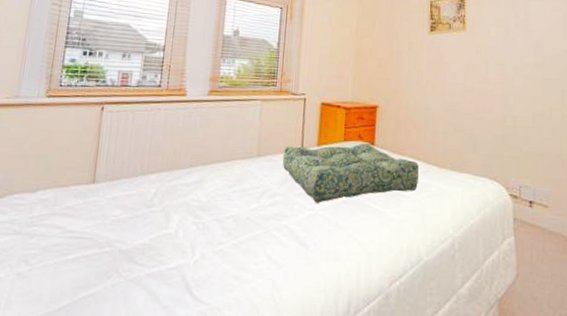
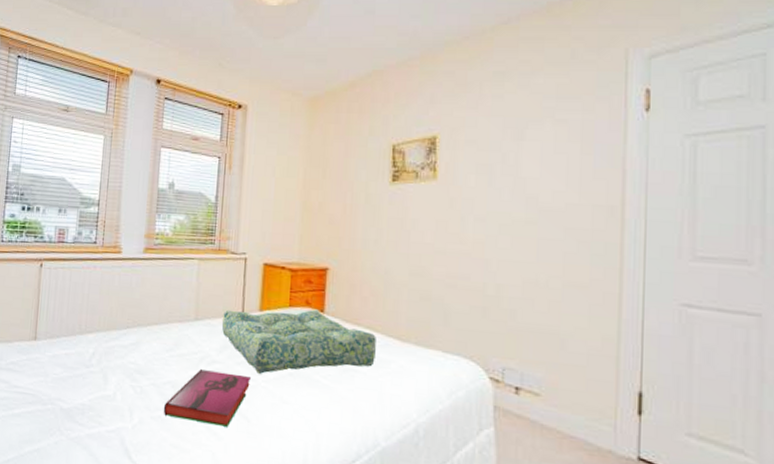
hardback book: none [225,201,310,255] -> present [163,368,252,427]

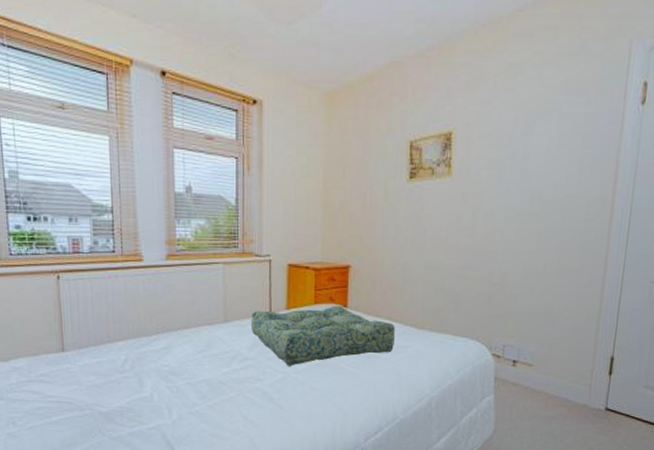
hardback book: present [163,368,252,427] -> none [200,366,283,415]

